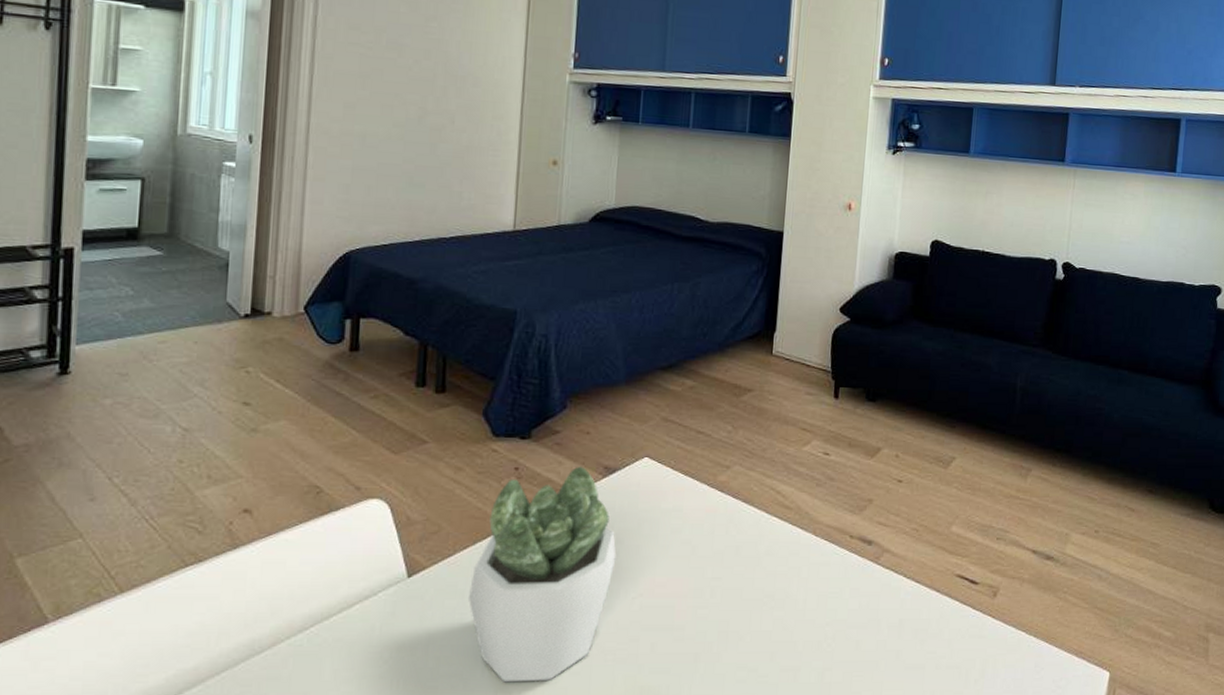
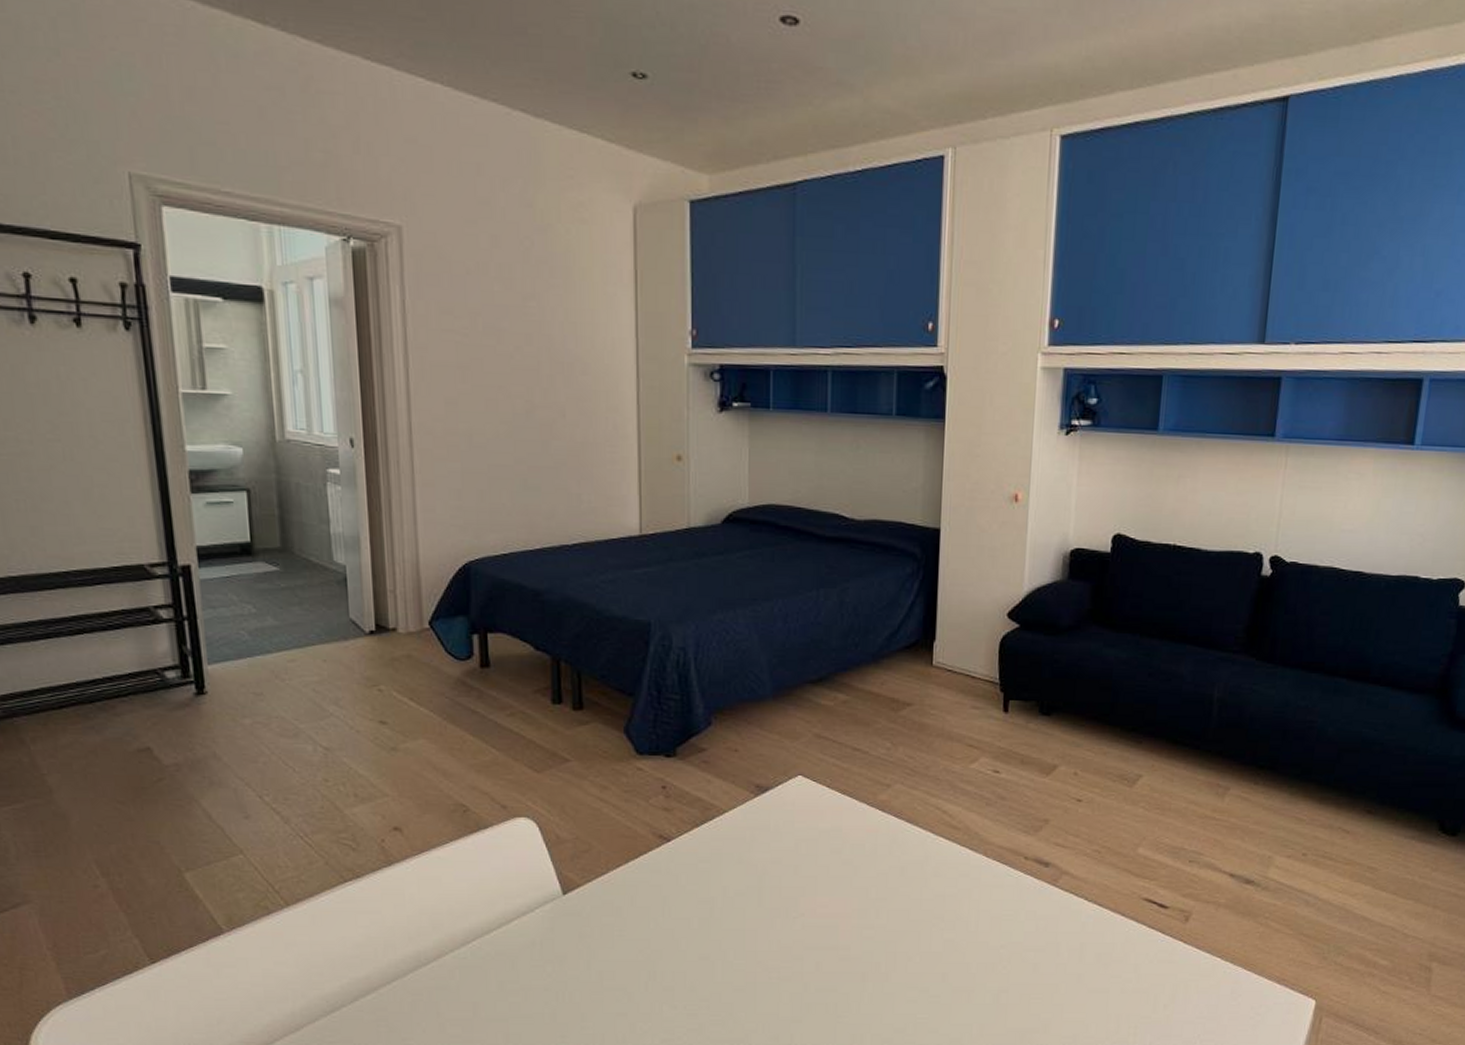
succulent plant: present [469,466,616,683] -> none [626,784,774,997]

